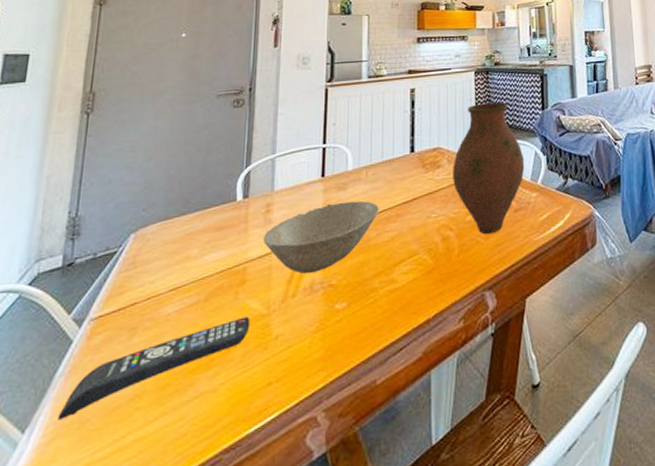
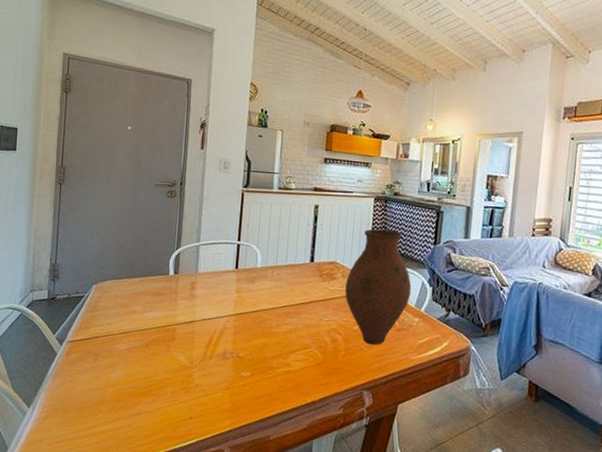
remote control: present [57,316,251,420] -> none [50,365,178,405]
bowl: present [263,200,379,274] -> none [189,292,281,344]

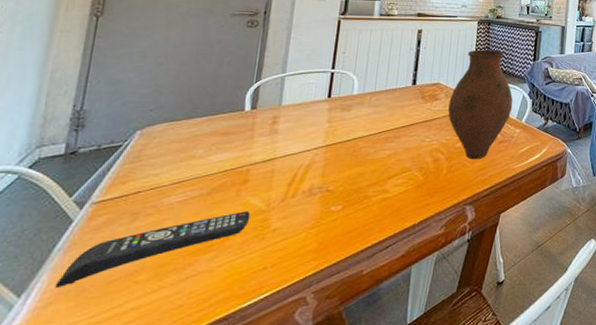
remote control: none [50,365,178,405] -> present [55,211,251,288]

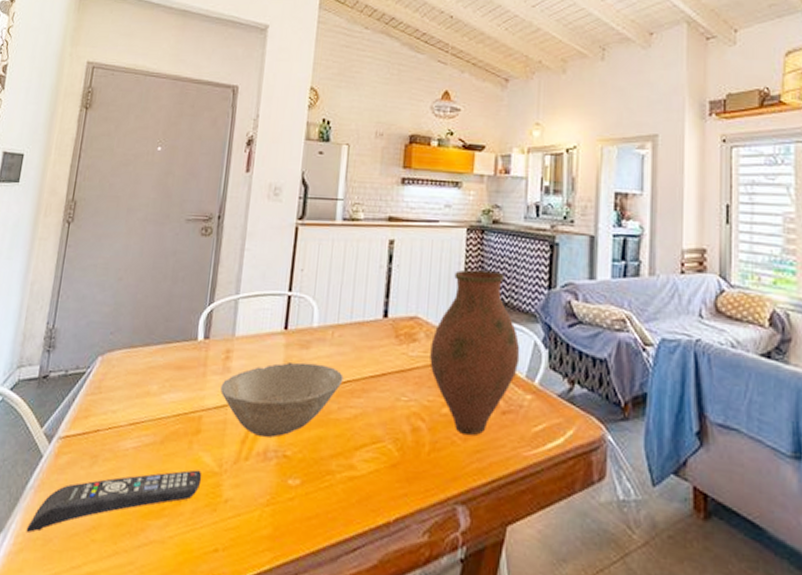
bowl: none [268,121,379,179] -> present [220,362,344,438]

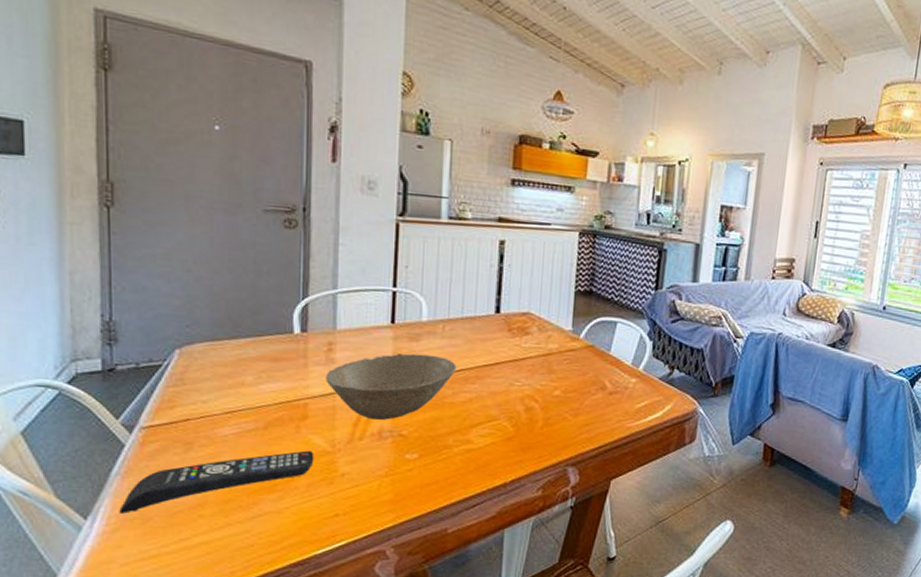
vase: present [430,269,520,436] -> none [542,270,627,413]

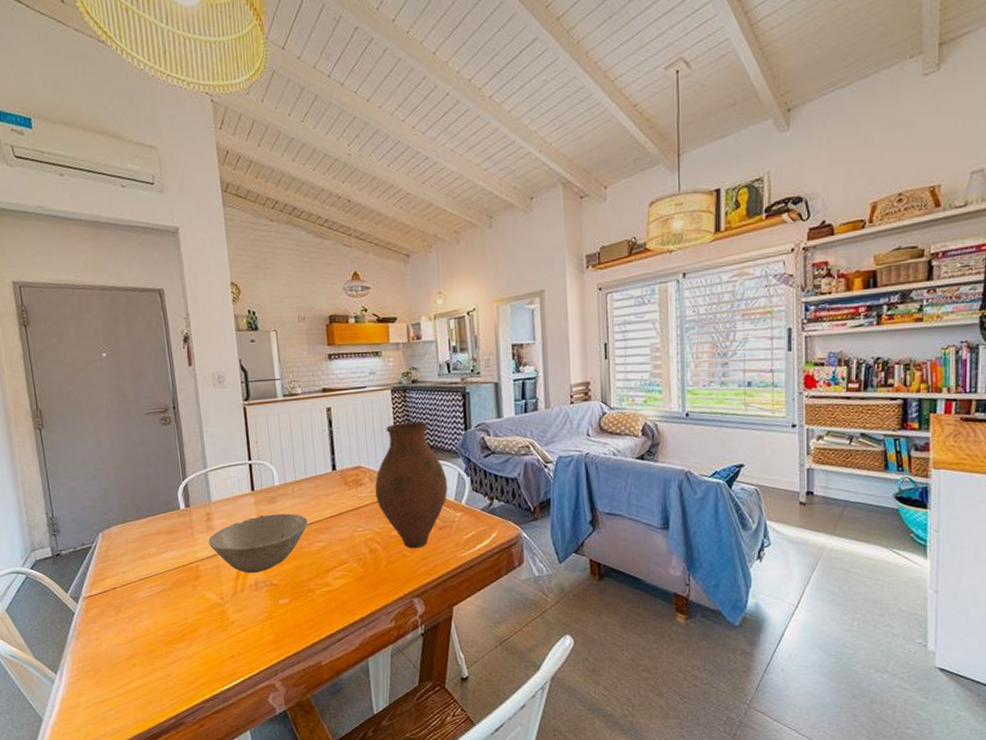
remote control: present [119,450,314,514] -> none [77,604,210,667]
vase: none [542,270,627,413] -> present [375,422,448,549]

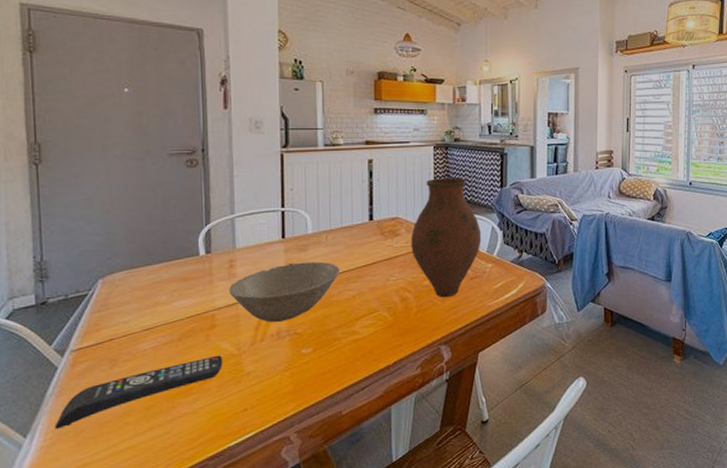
remote control: none [77,604,210,667] -> present [55,355,223,429]

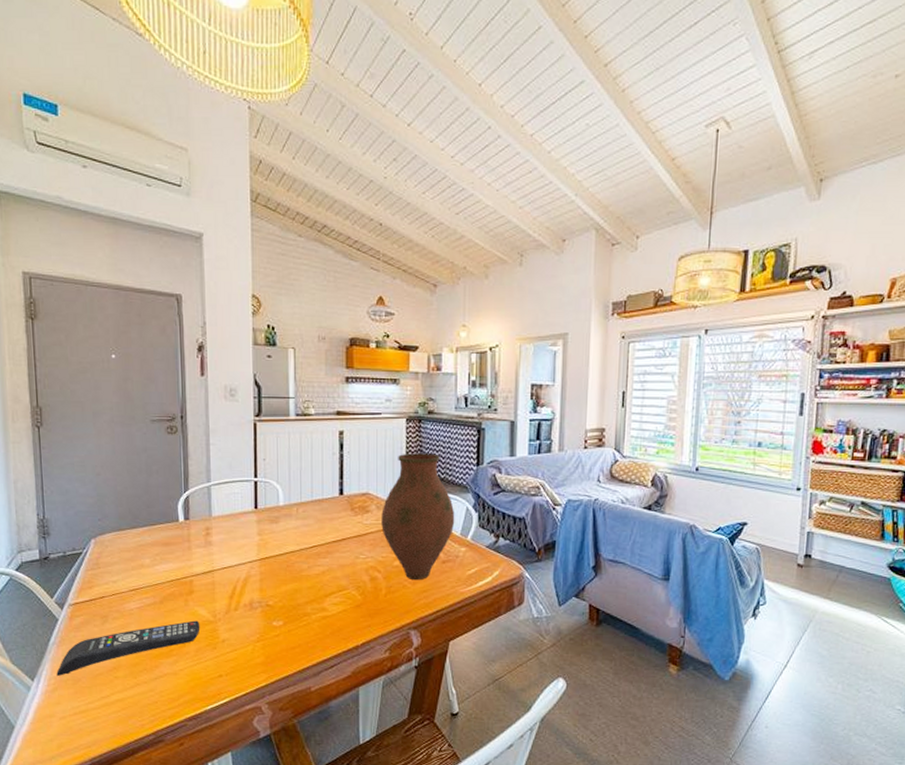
bowl: present [229,261,340,322] -> none [206,534,310,592]

